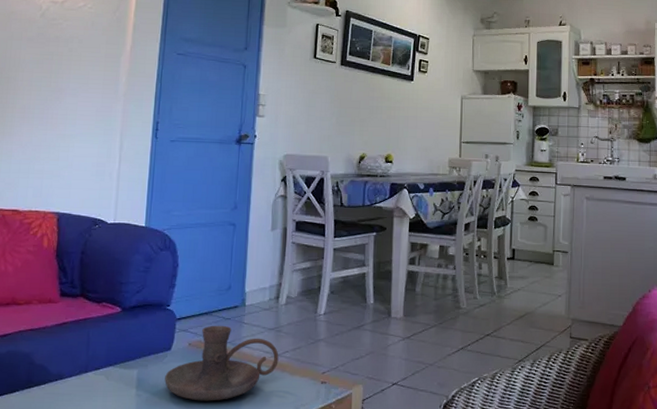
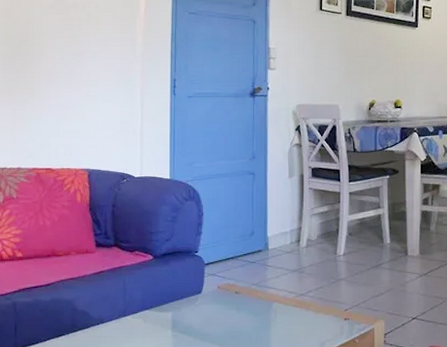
candle holder: present [165,325,279,401] -> none [198,268,303,340]

